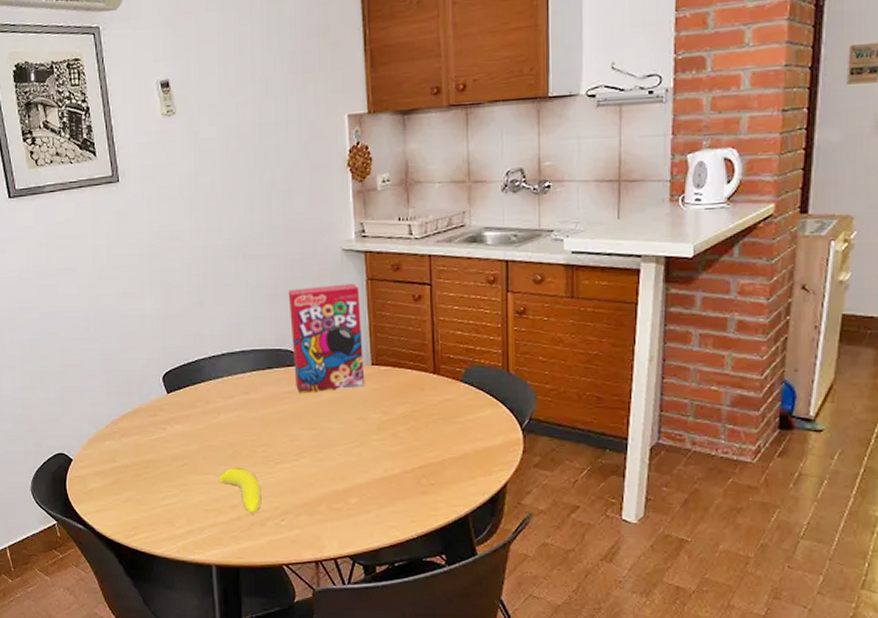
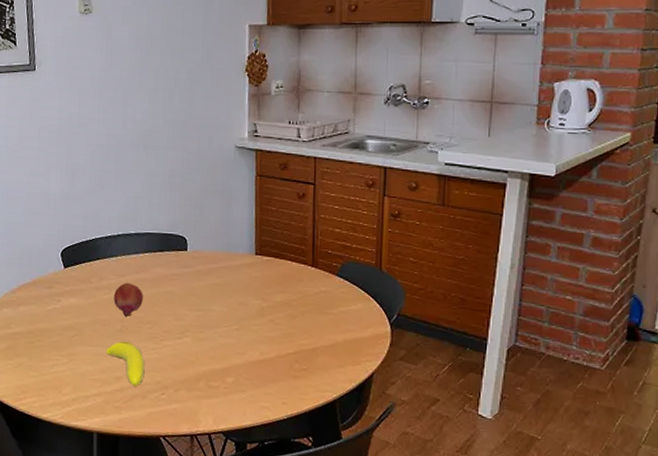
fruit: none [223,404,254,440] -> present [114,282,143,316]
cereal box: present [288,284,365,395] -> none [182,178,249,278]

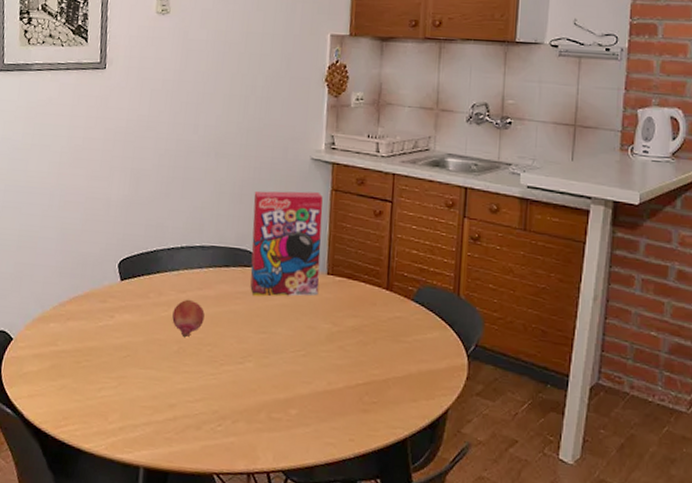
banana: present [106,341,145,387] -> none [160,364,202,416]
cereal box: none [182,178,249,278] -> present [250,191,323,297]

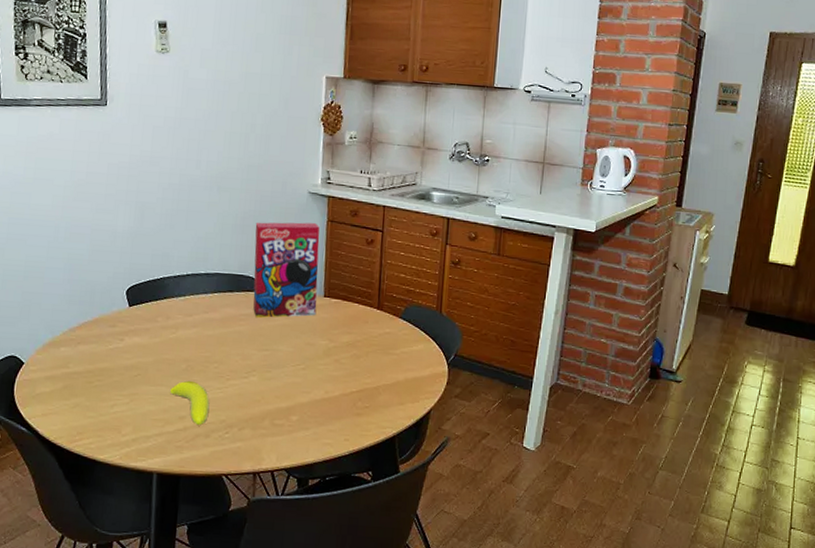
banana: none [160,364,202,416] -> present [170,380,210,426]
fruit: present [172,299,205,337] -> none [180,322,211,356]

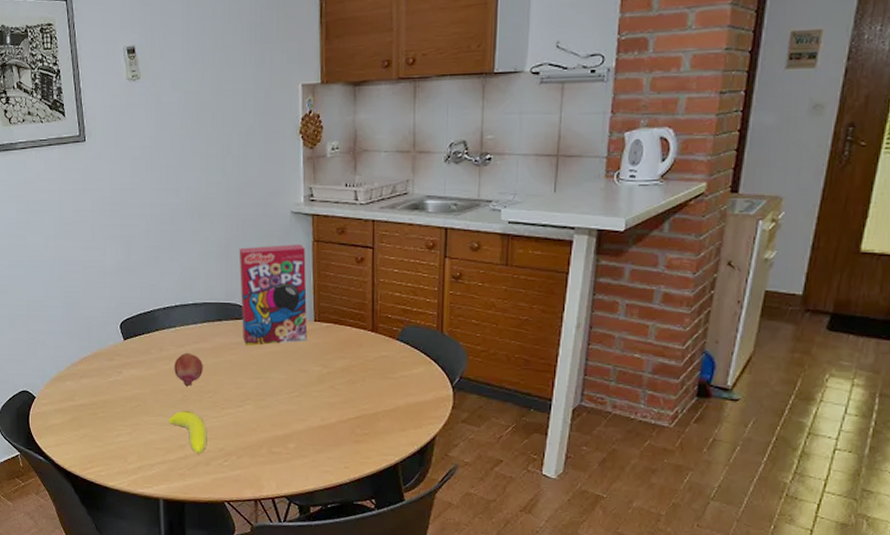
fruit: none [180,322,211,356] -> present [174,352,203,386]

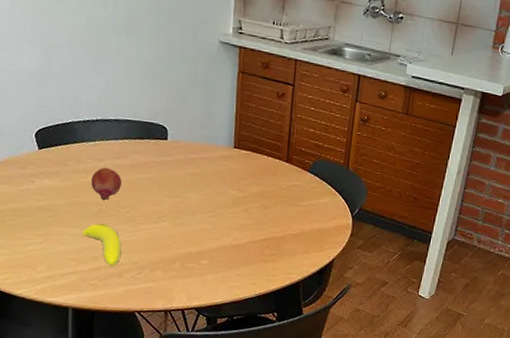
cereal box: present [239,245,308,347] -> none [163,70,231,167]

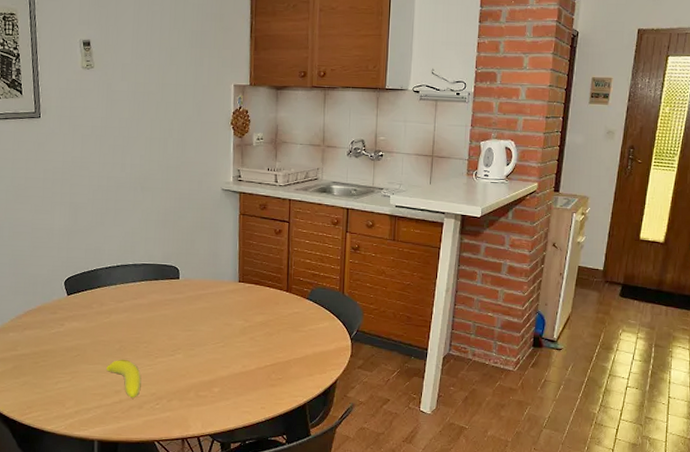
fruit: present [91,167,122,200] -> none [113,307,140,337]

